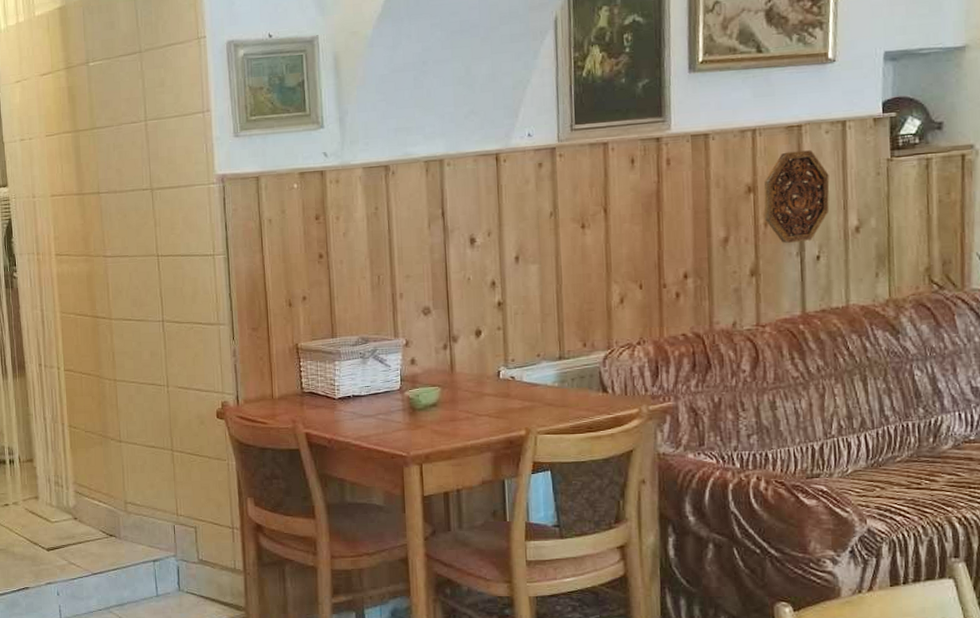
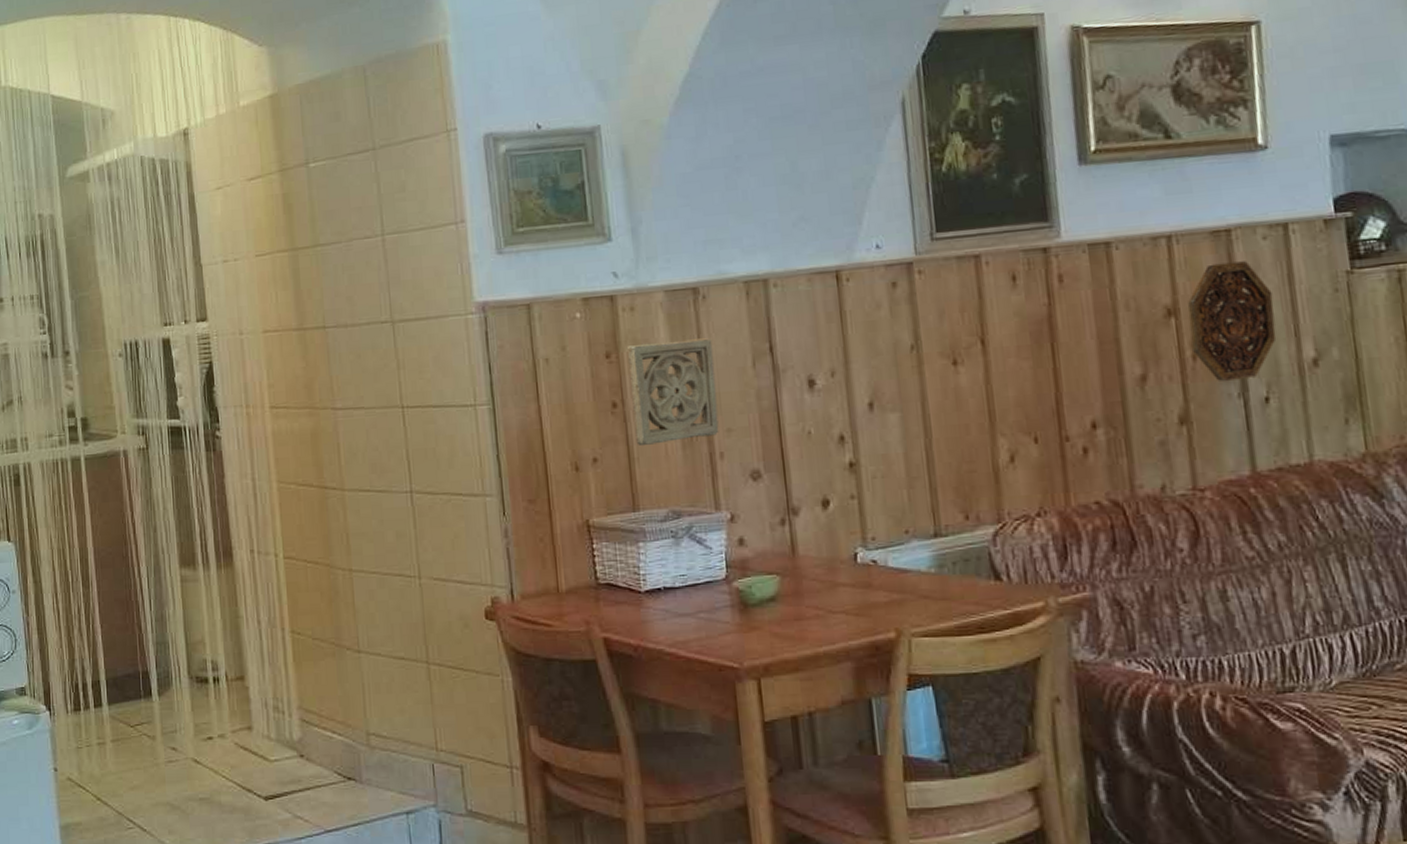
wall ornament: none [332,204,400,287] -> present [626,337,719,445]

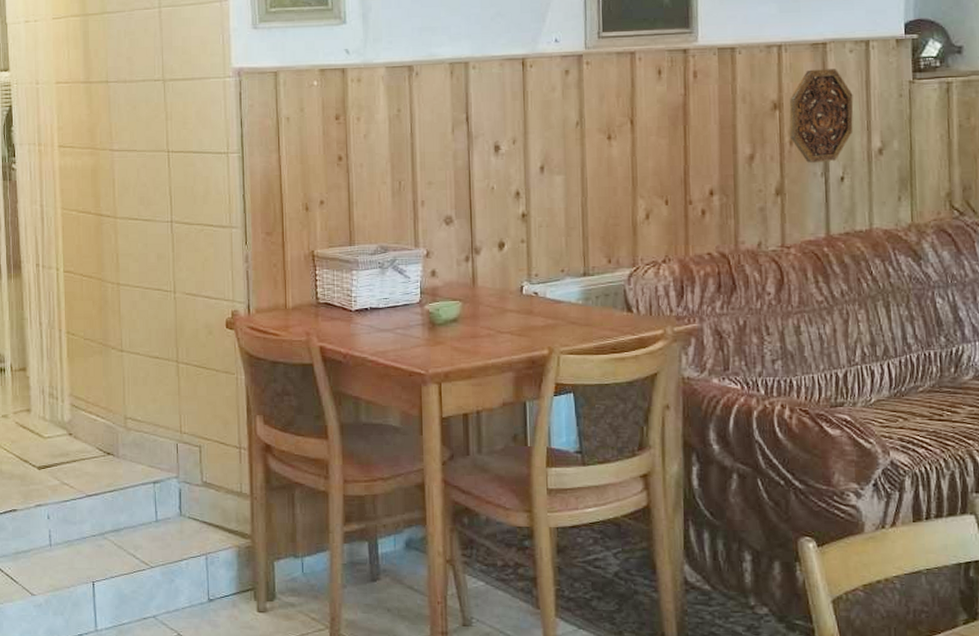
wall ornament: present [626,337,719,445] -> none [353,106,422,192]

